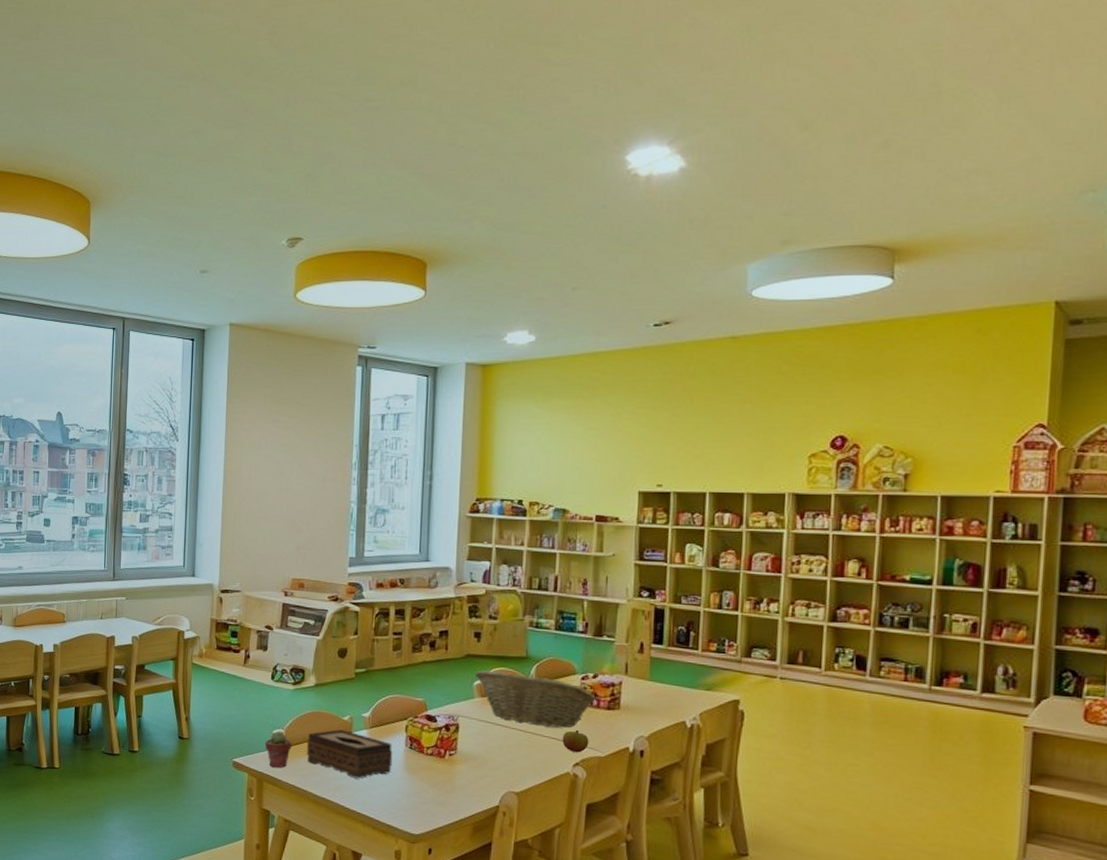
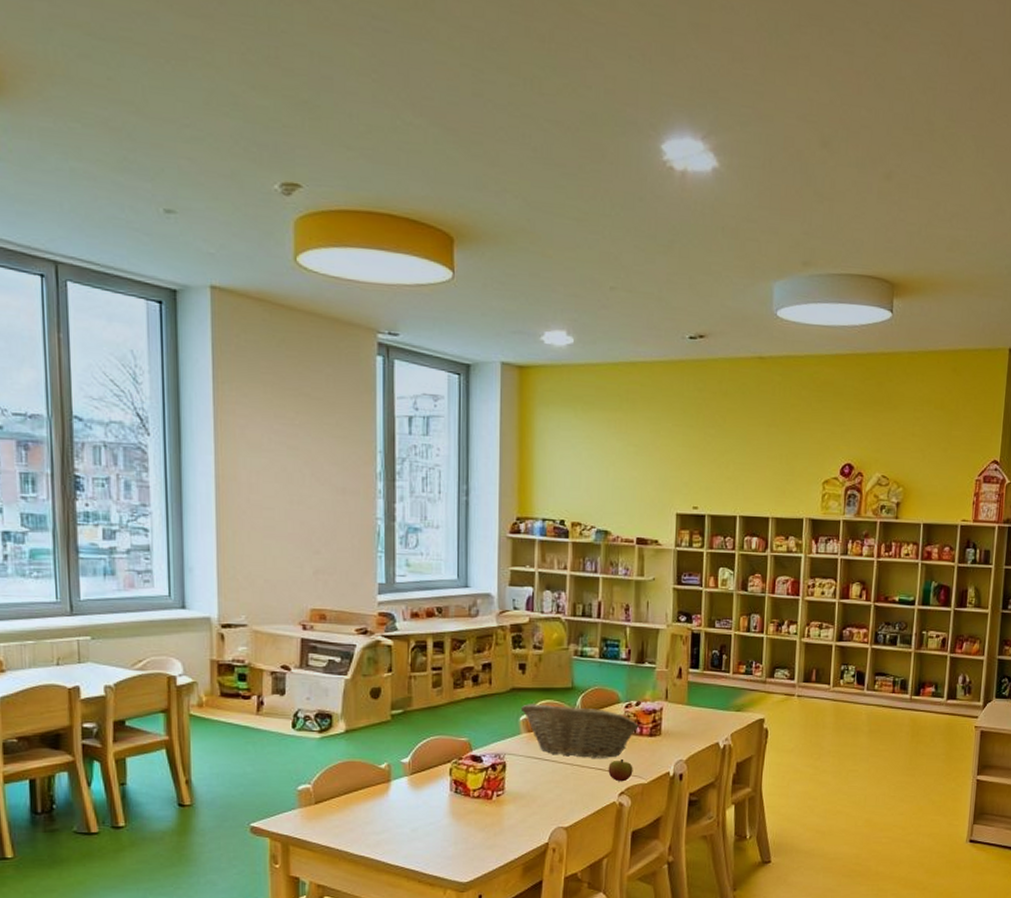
potted succulent: present [265,732,292,768] -> none [288,788,321,829]
tissue box: present [307,729,393,779] -> none [340,779,437,831]

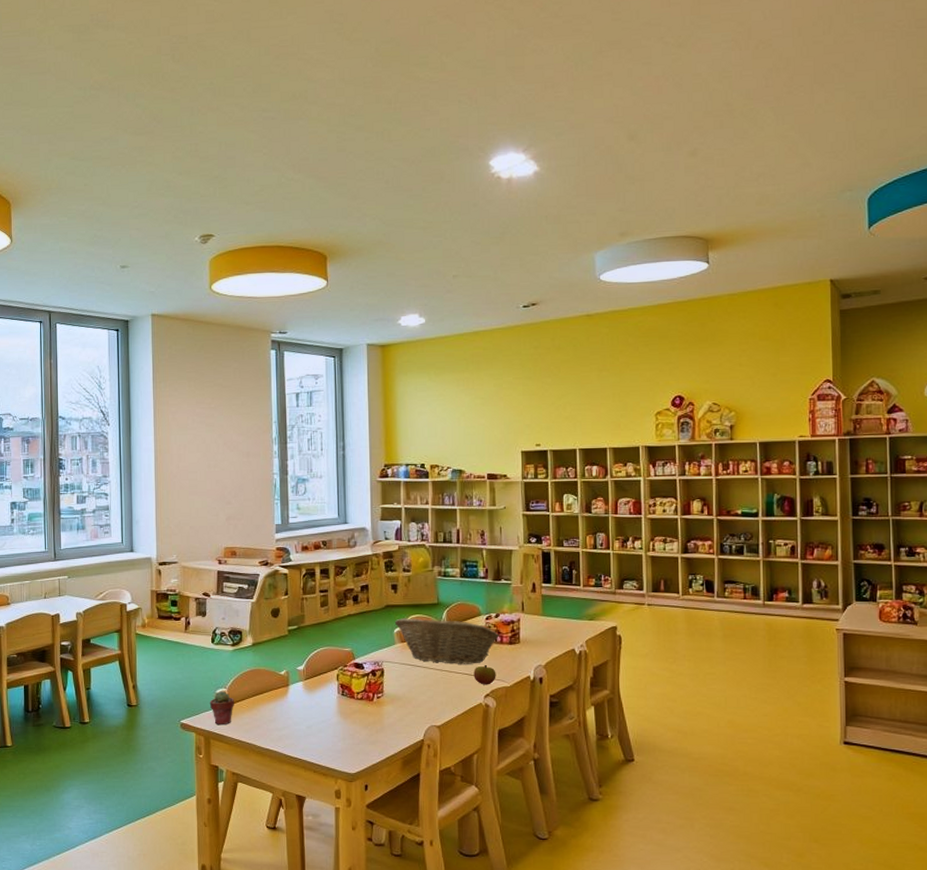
potted succulent: none [288,788,321,829] -> present [209,691,234,725]

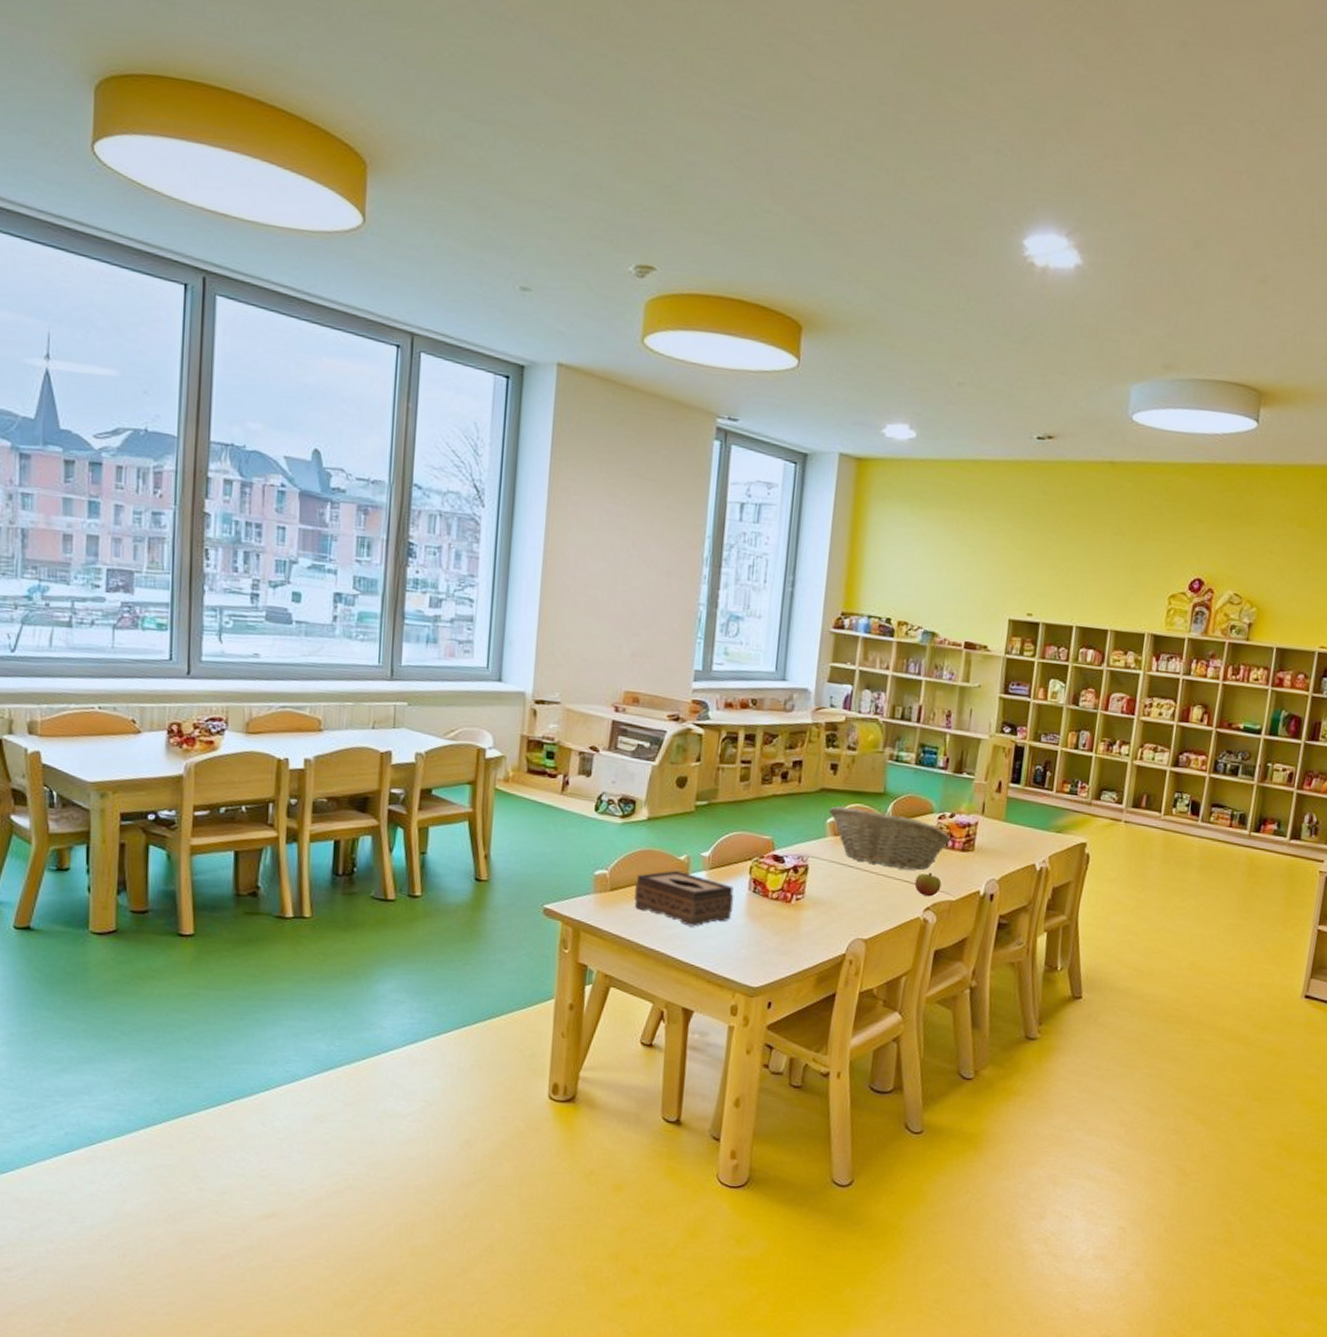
potted succulent: present [209,691,234,725] -> none [584,873,617,916]
tissue box: none [249,684,327,728] -> present [634,871,734,927]

